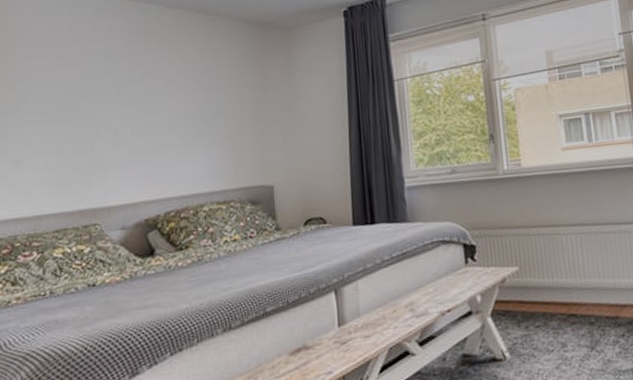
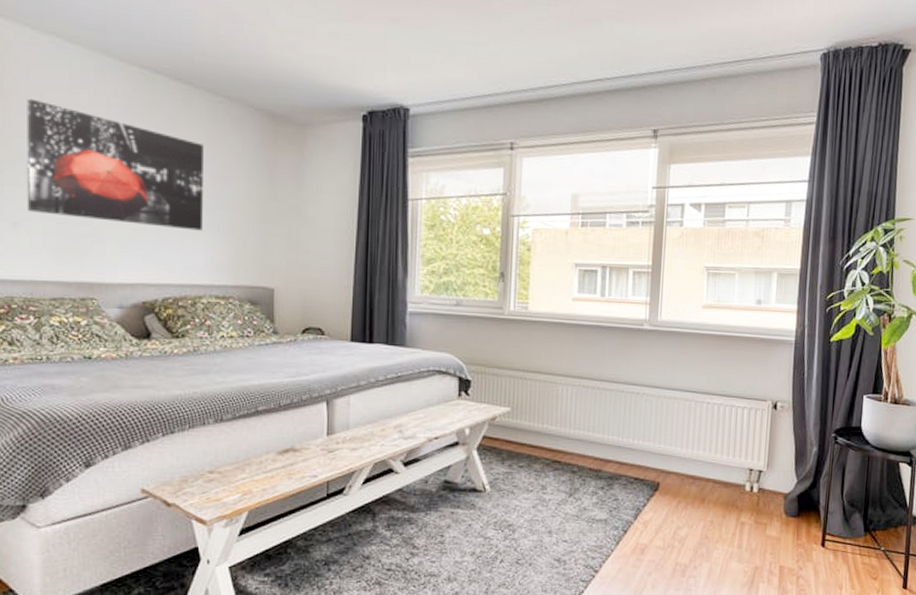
wall art: none [29,44,200,150] -> present [27,98,204,231]

